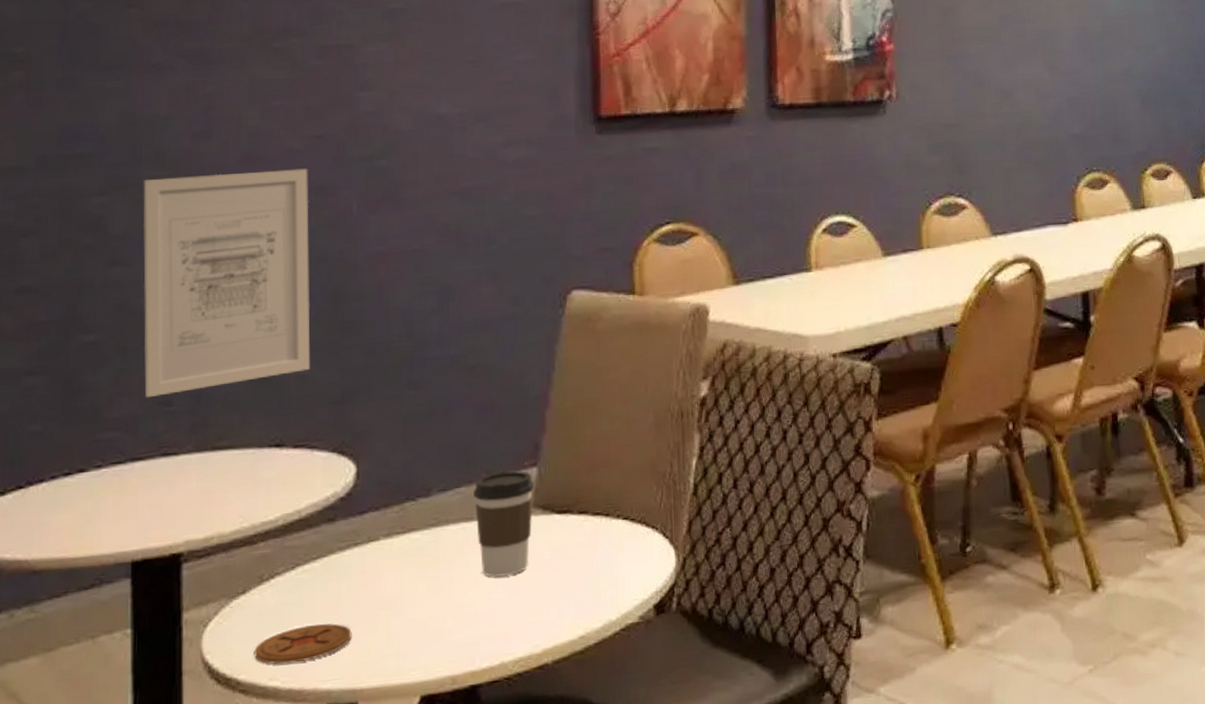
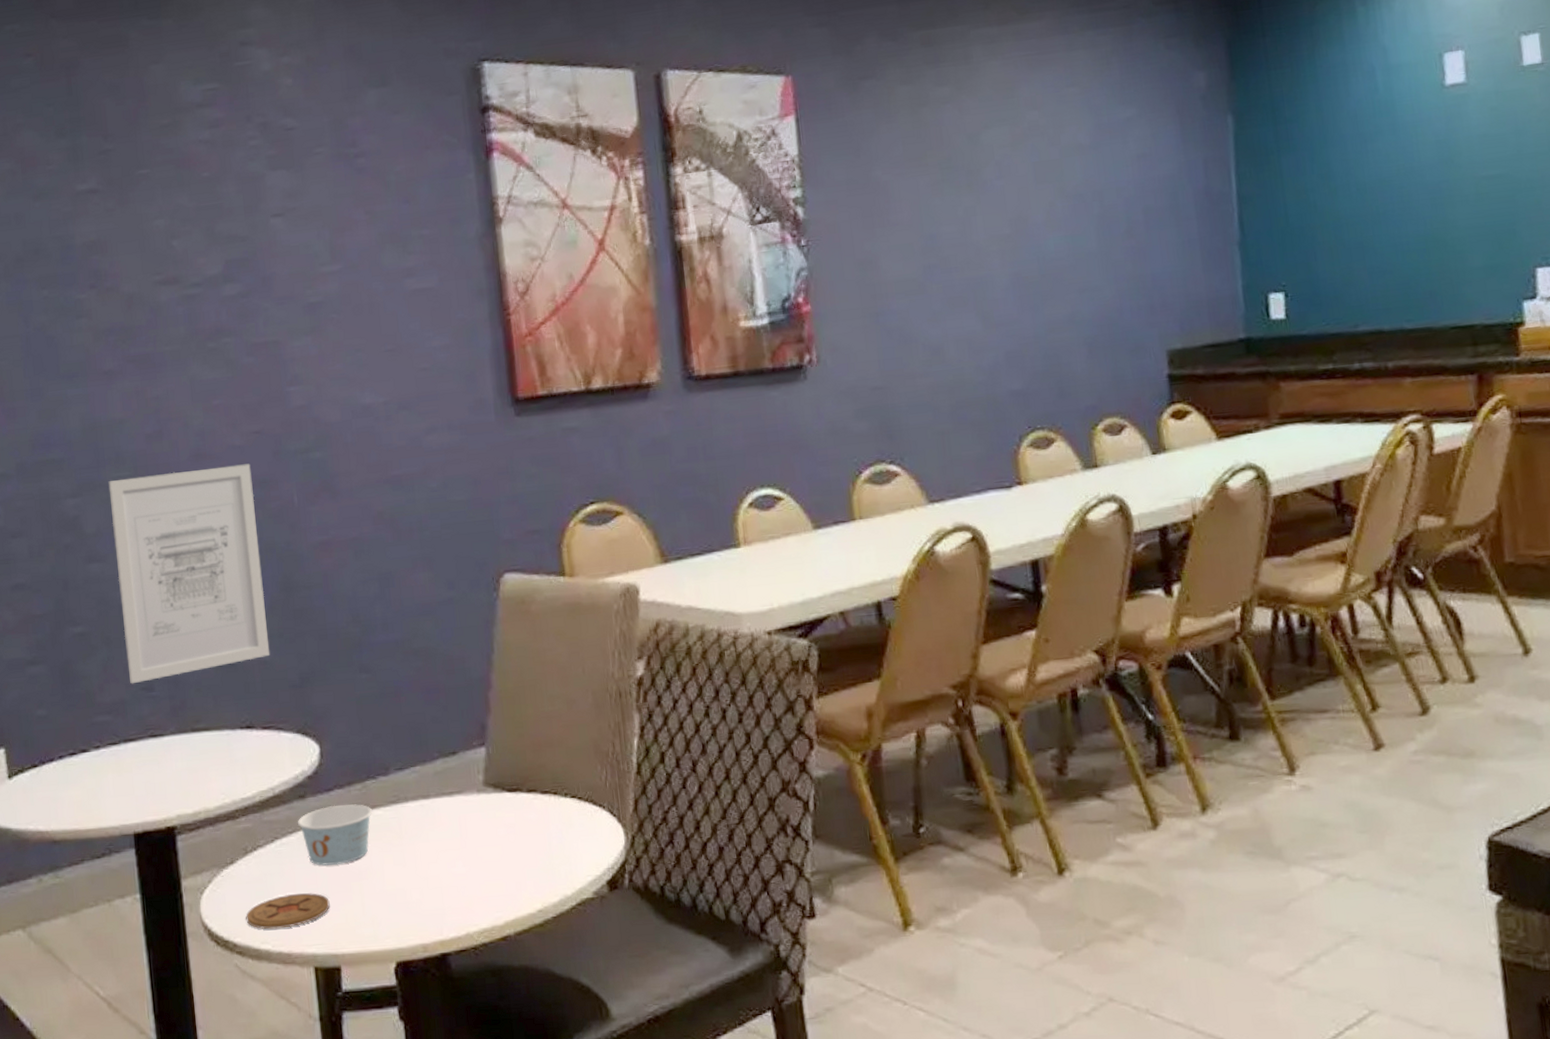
paper cup: none [323,527,408,594] -> present [297,804,372,866]
coffee cup: present [473,471,535,577] -> none [428,751,485,852]

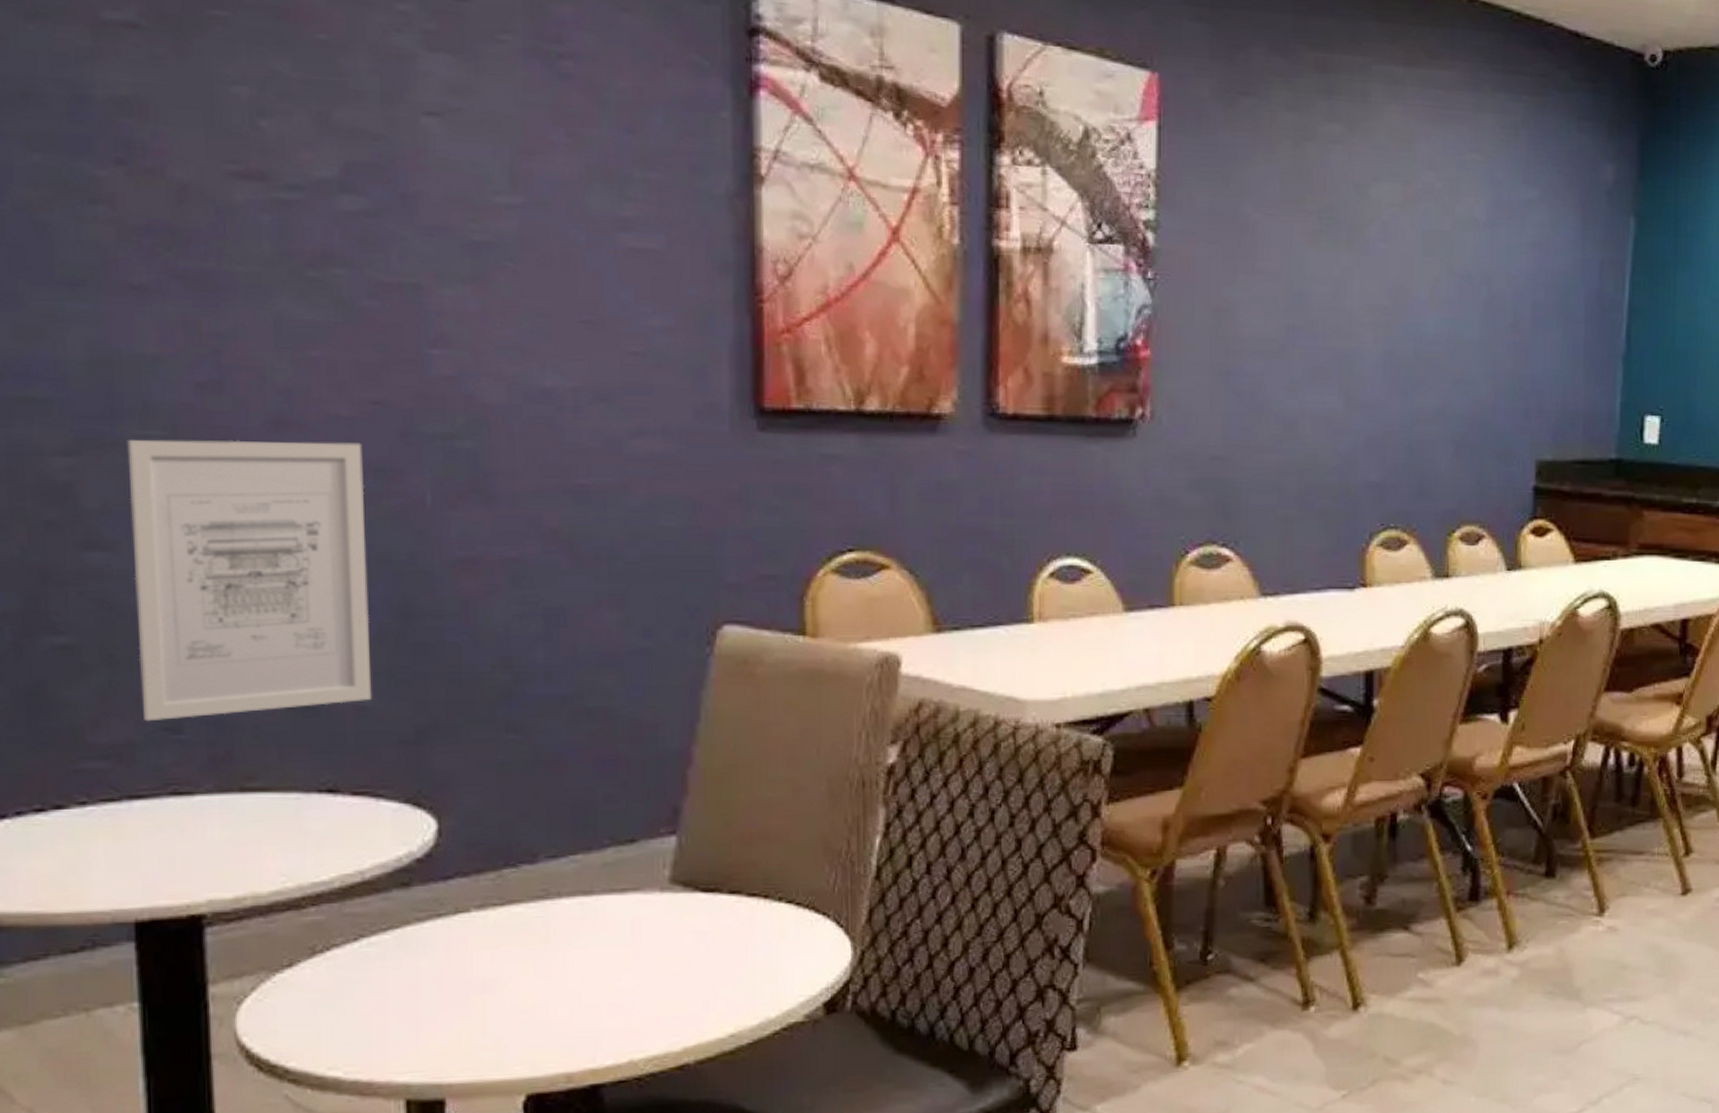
coaster: present [246,893,330,930] -> none [306,1006,436,1052]
paper cup: present [297,804,372,866] -> none [395,897,508,973]

